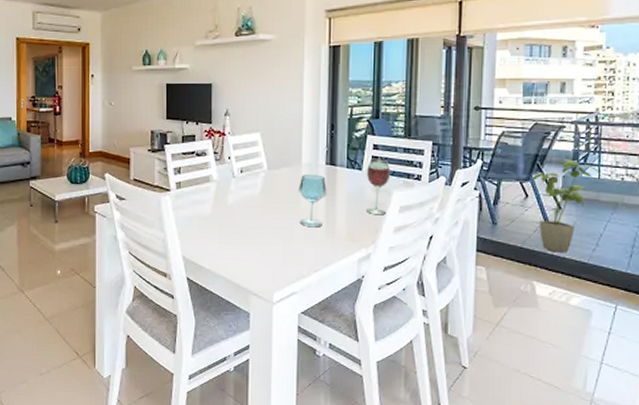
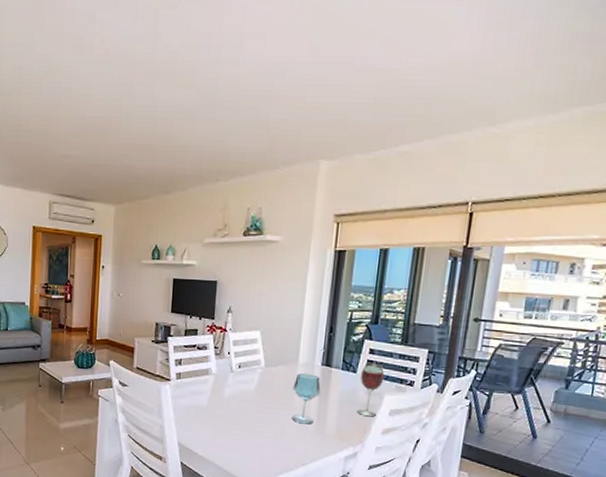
house plant: present [533,159,601,252] -> none [524,375,594,464]

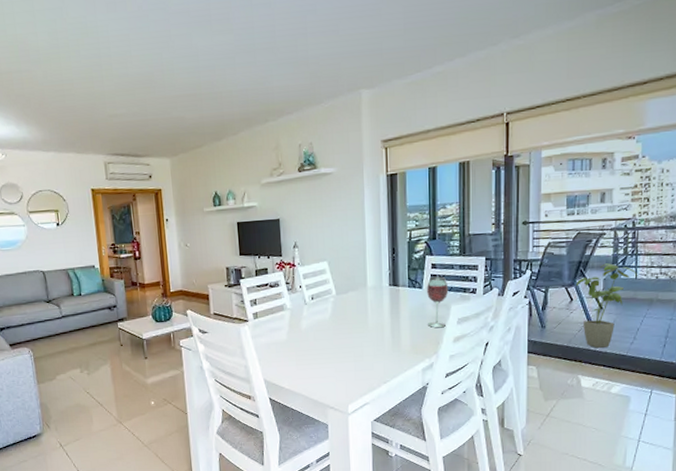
wine glass: present [291,373,321,425] -> none [365,296,392,344]
house plant: none [524,375,594,464] -> present [577,263,638,348]

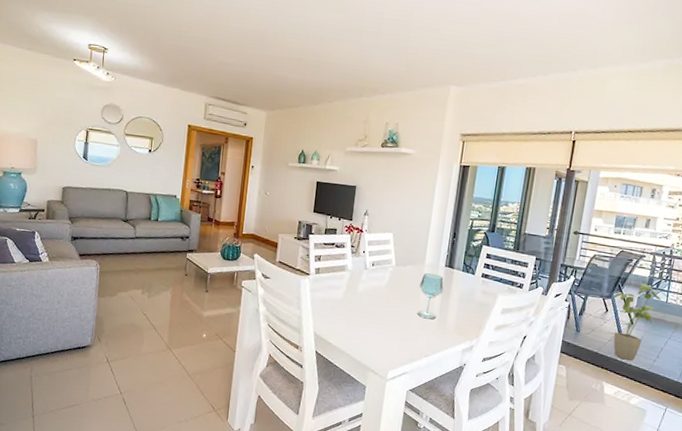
wine glass: none [365,296,392,344] -> present [417,273,444,320]
wineglass: present [426,276,449,328] -> none [474,265,499,315]

